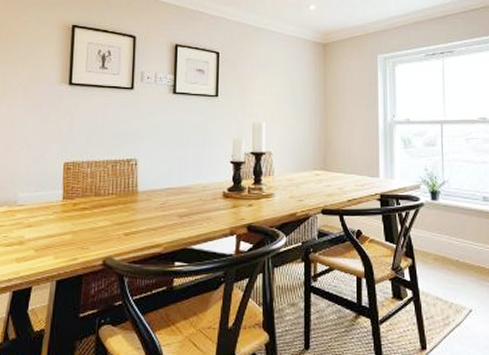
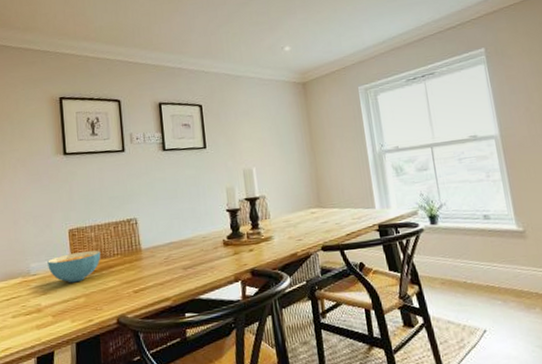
cereal bowl: none [37,187,95,218] -> present [47,250,101,283]

